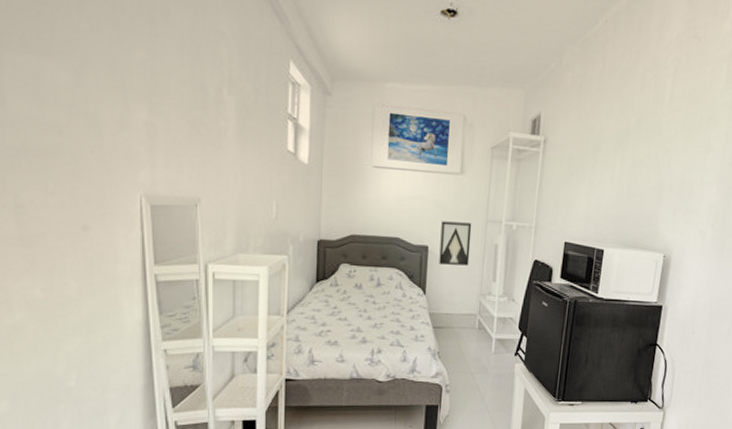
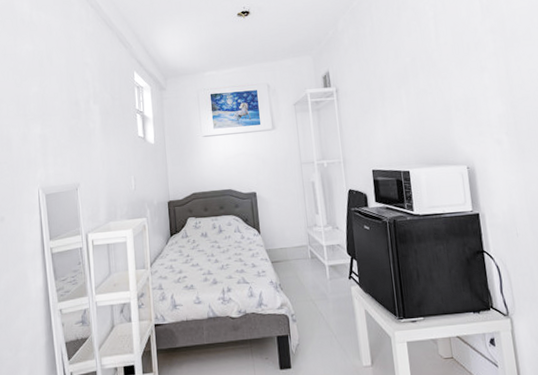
wall art: present [439,221,472,266] -> none [264,167,293,207]

